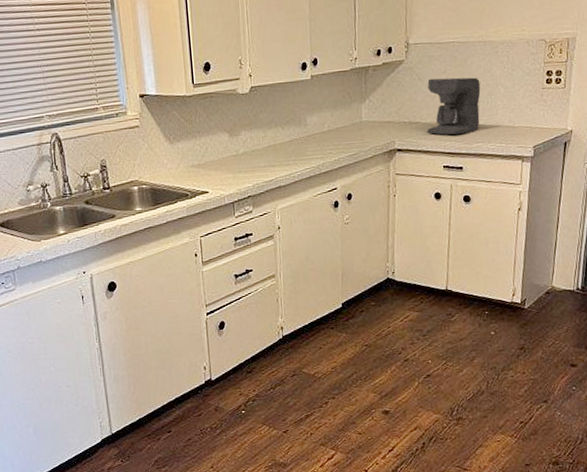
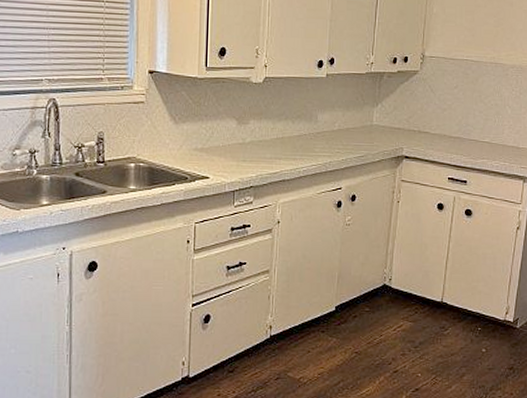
coffee maker: present [427,77,481,135] -> none [435,91,489,149]

